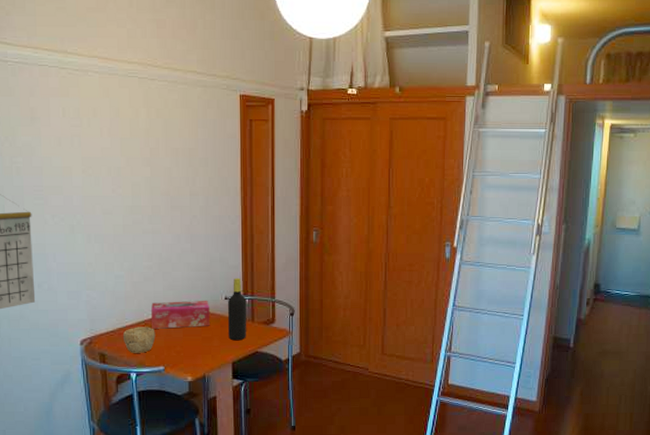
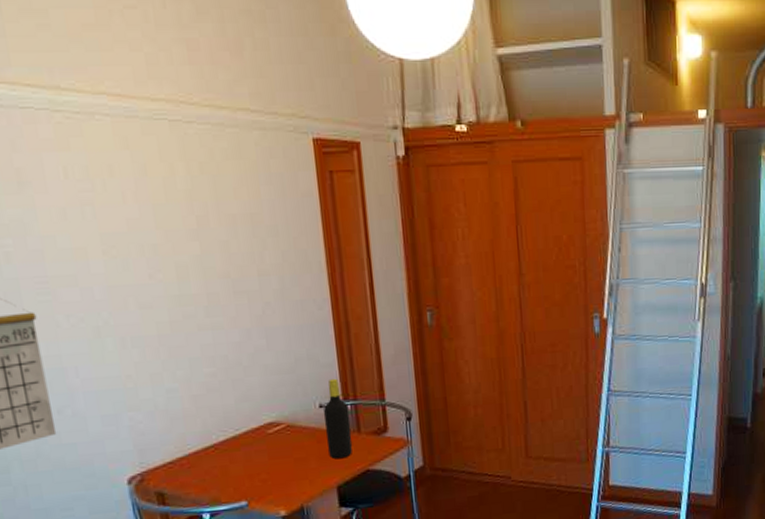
bowl: present [122,327,156,353] -> none [185,452,232,488]
tissue box: present [151,300,210,329] -> none [220,410,303,454]

